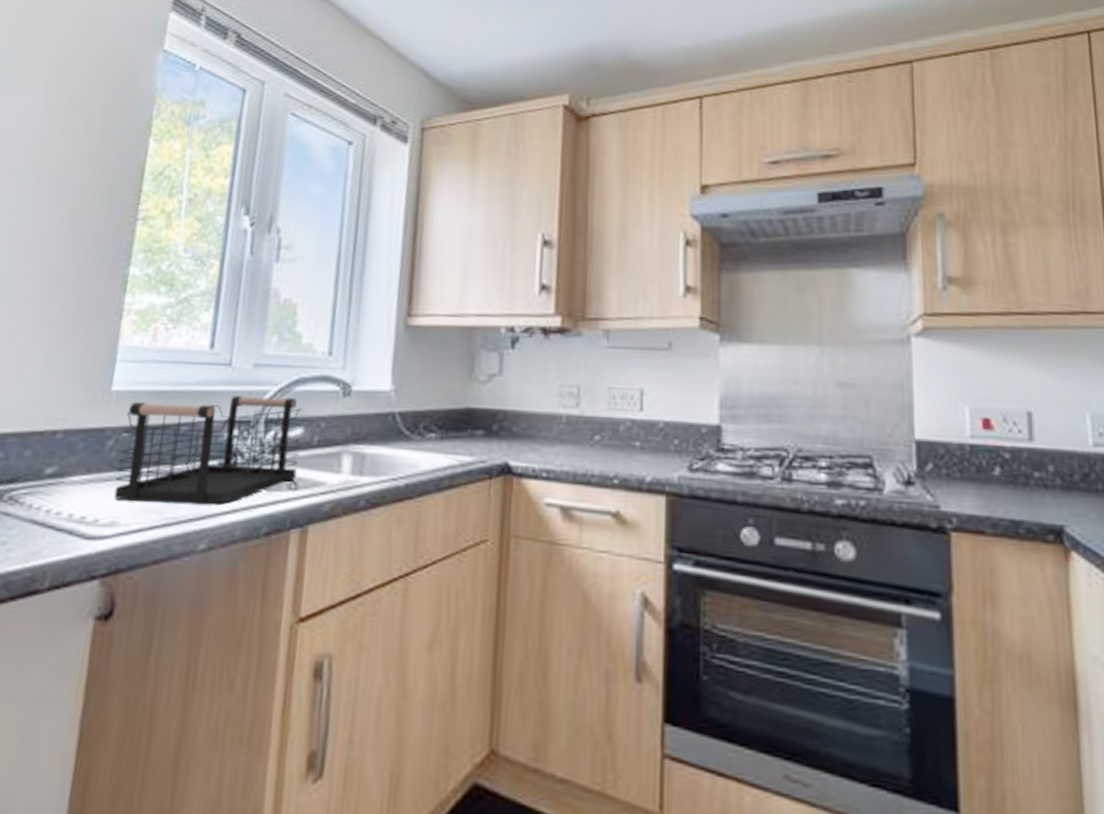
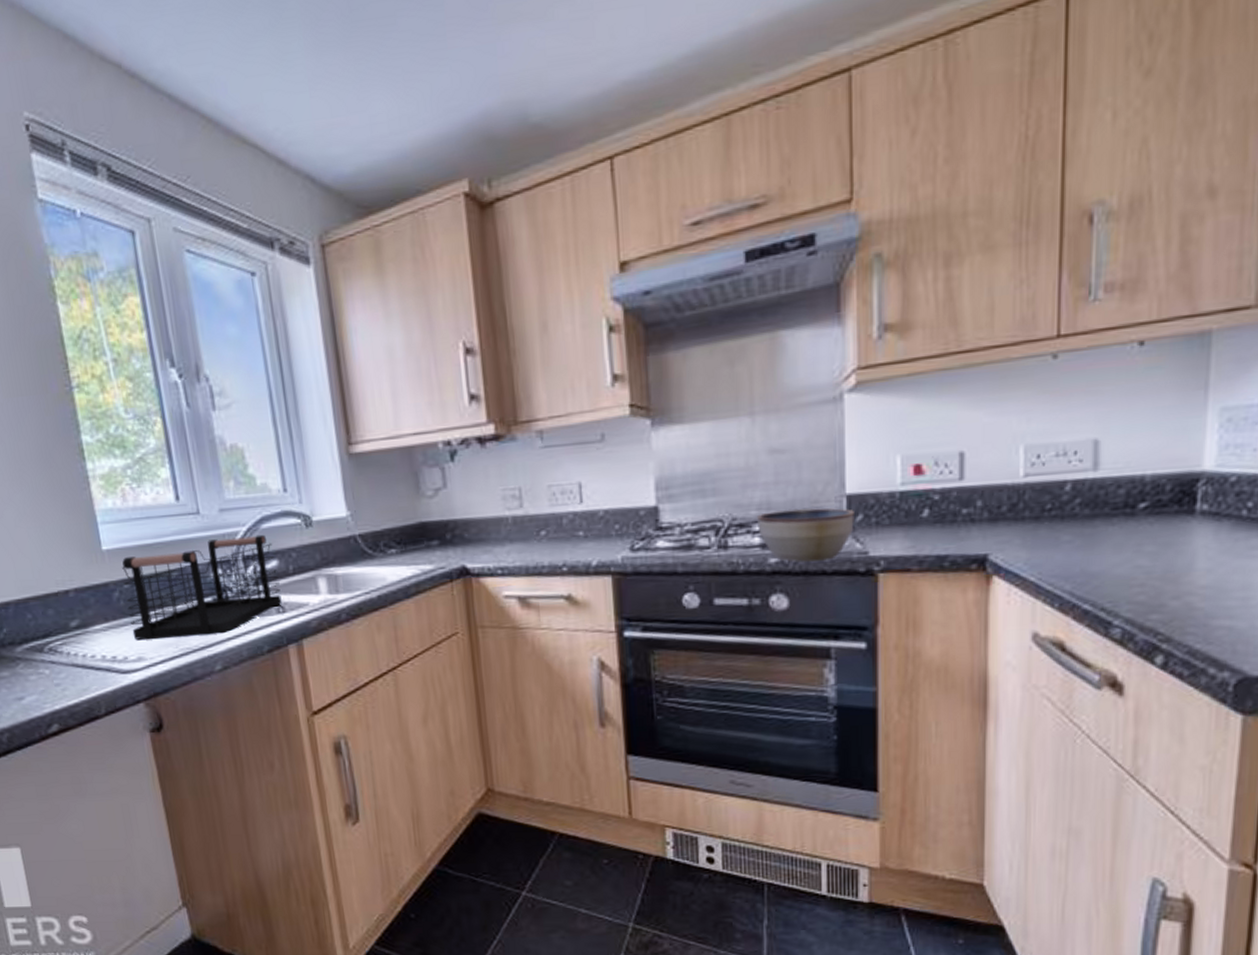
bowl: none [824,448,925,510] -> present [757,508,856,563]

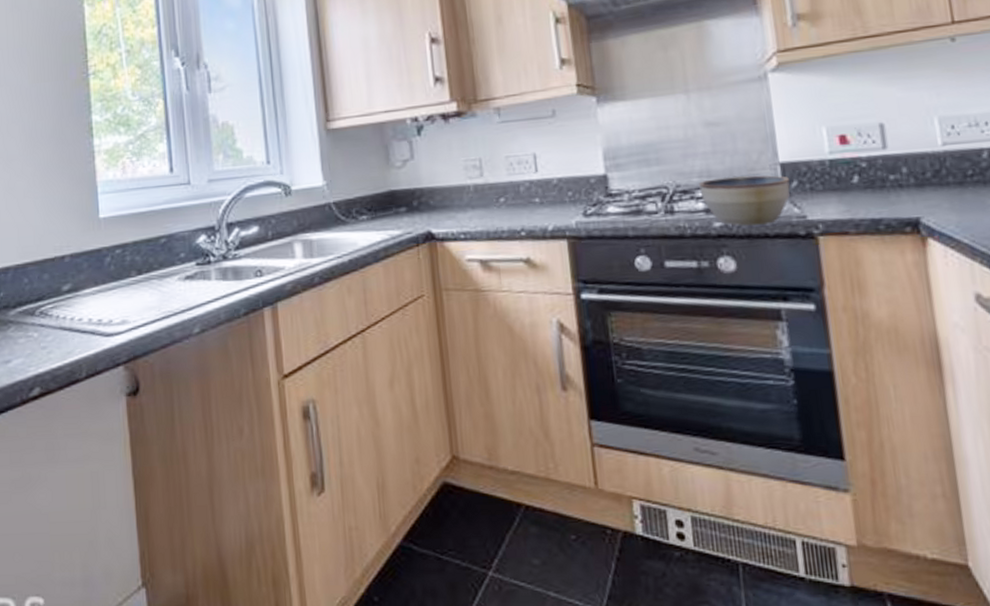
dish rack: present [122,534,282,640] -> none [115,202,260,303]

